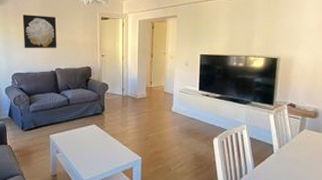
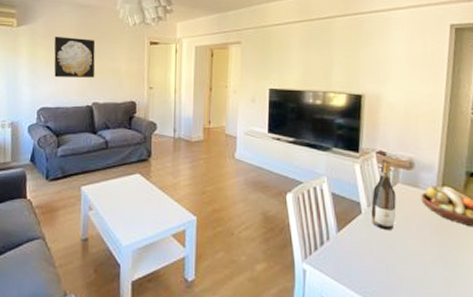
wine bottle: none [282,110,302,166] -> present [371,158,396,231]

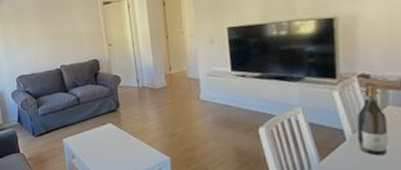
wall art: present [54,36,96,78] -> none [19,9,59,49]

